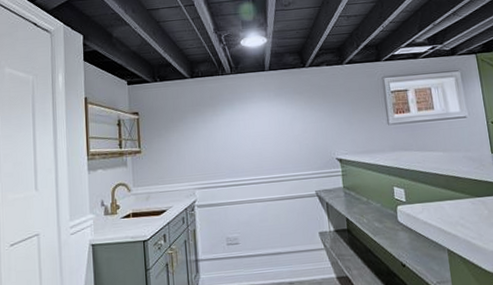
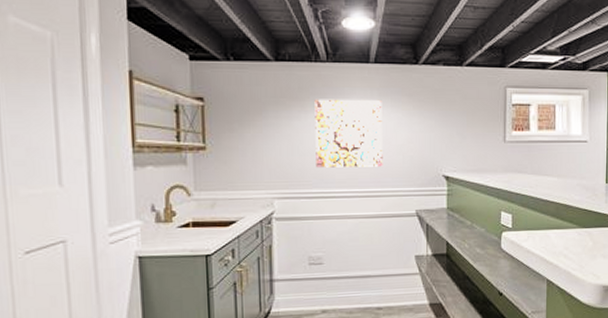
wall art: none [223,99,284,161] -> present [314,99,383,168]

